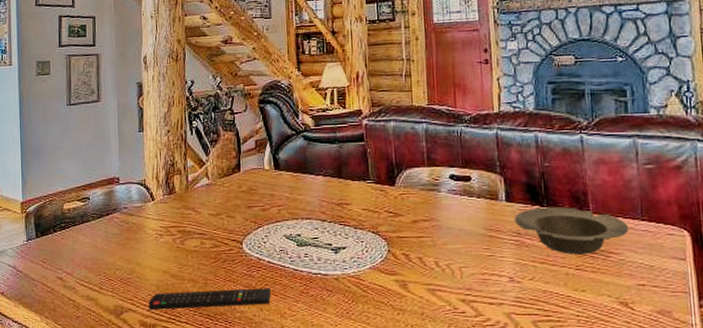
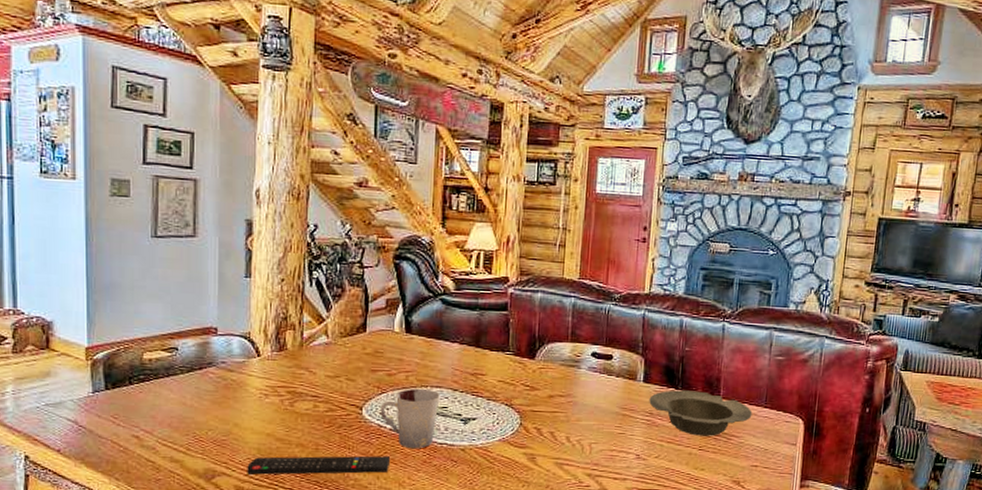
cup: none [258,221,311,280] -> present [380,388,440,449]

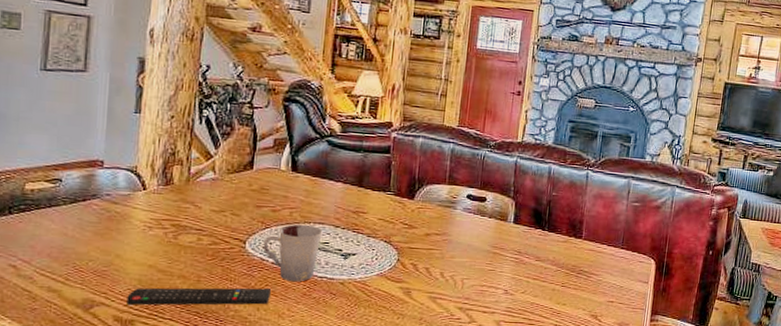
bowl: present [649,390,753,437] -> none [518,231,611,274]

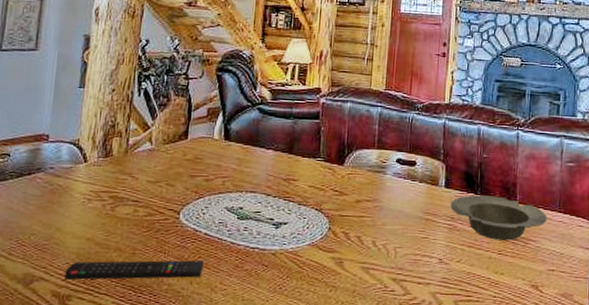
cup: present [263,224,323,282] -> none [196,193,254,254]
bowl: none [518,231,611,274] -> present [450,195,547,241]

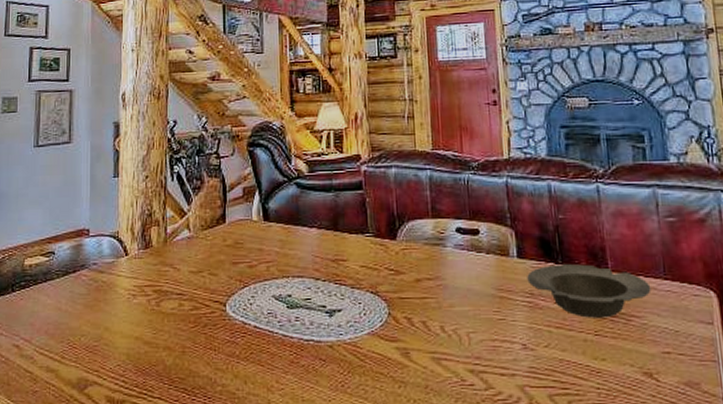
remote control: present [64,260,203,280] -> none [117,357,256,383]

